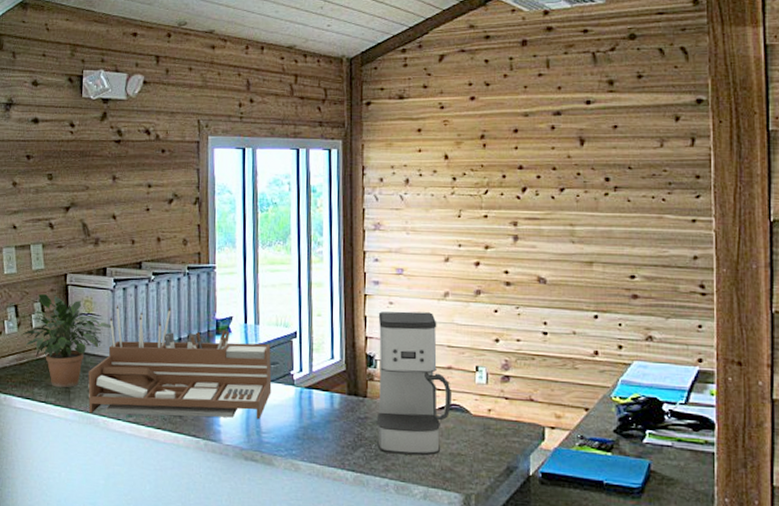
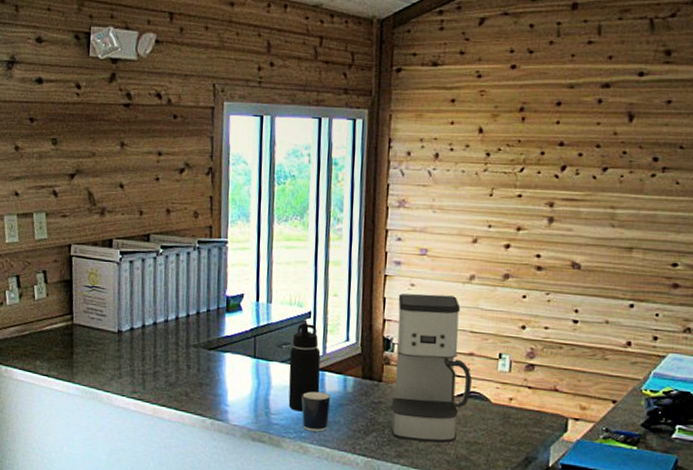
potted plant: present [20,294,116,388] -> none [21,265,122,362]
desk organizer: present [88,305,272,420] -> none [92,278,284,401]
water bottle: none [278,342,308,430] -> present [288,322,321,412]
mug: none [290,409,318,449] -> present [301,391,330,432]

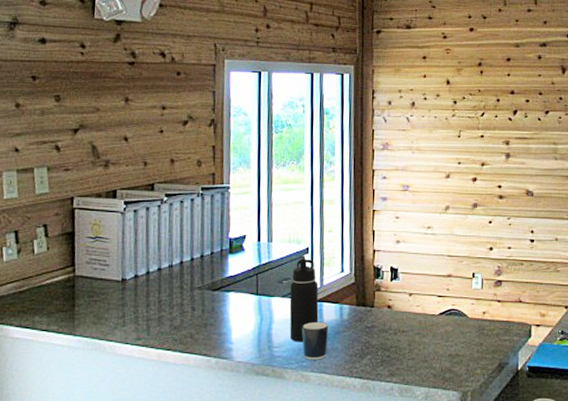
coffee maker: present [391,293,472,443] -> none [383,225,451,359]

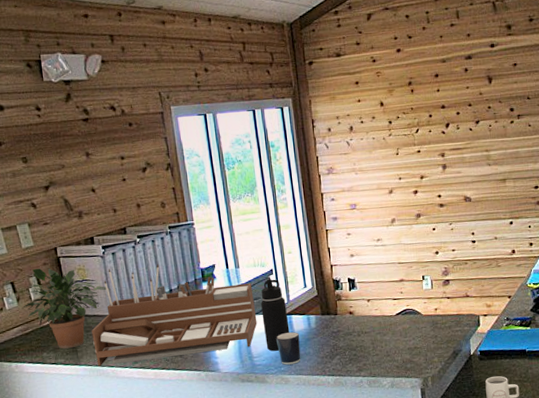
potted plant: none [20,219,126,315] -> present [21,268,111,349]
desk organizer: none [94,227,284,339] -> present [91,263,257,366]

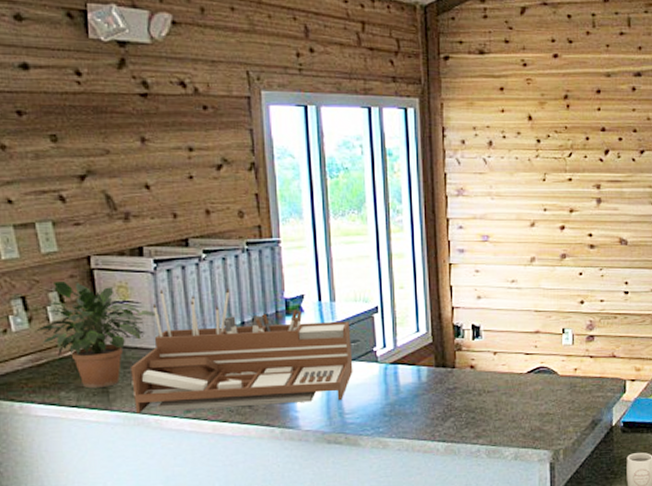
water bottle: present [261,278,290,351] -> none [359,318,394,408]
mug: present [275,332,301,365] -> none [375,386,406,425]

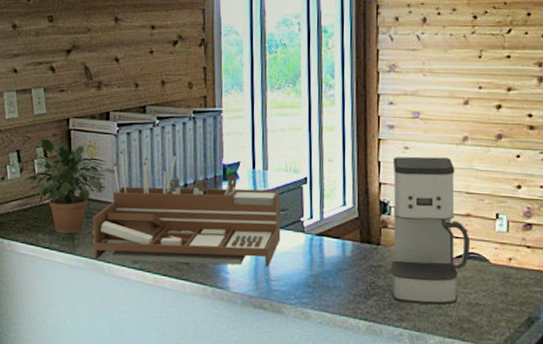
coffee maker: none [464,278,539,420] -> present [390,156,470,305]

